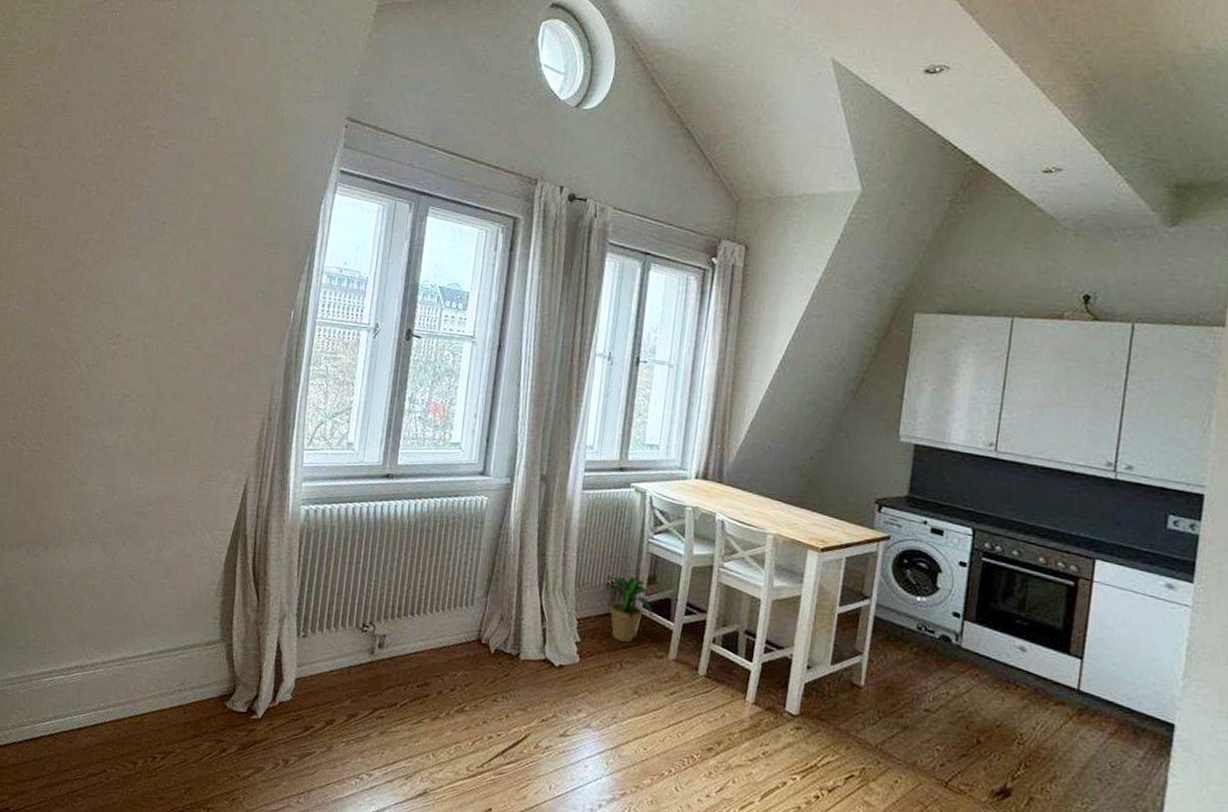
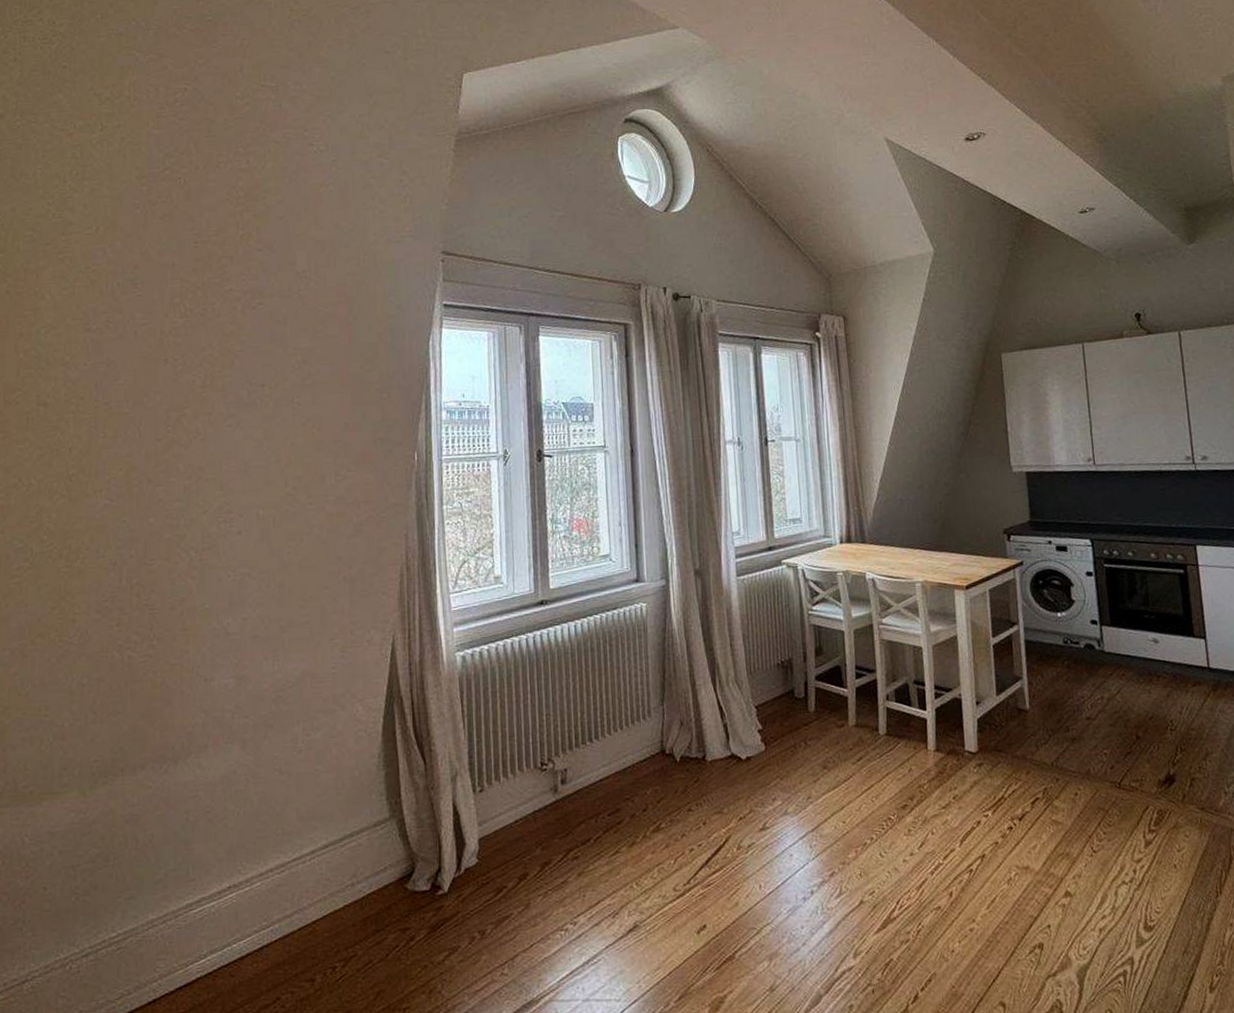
potted plant: present [595,575,653,643] -> none [768,653,826,719]

